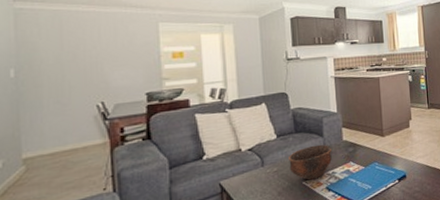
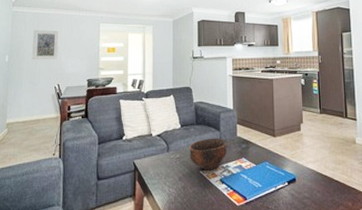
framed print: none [54,32,98,73] -> present [32,29,59,60]

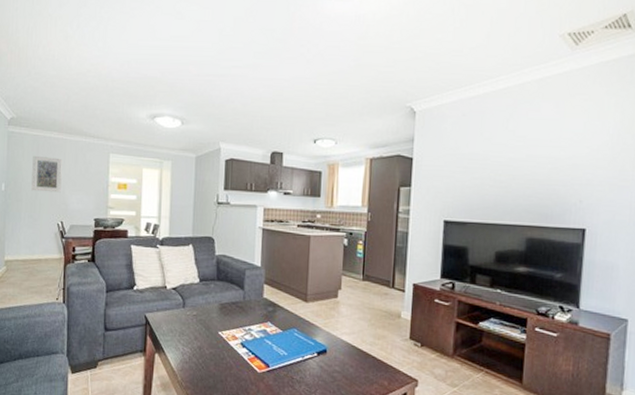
bowl: present [188,138,227,170] -> none [207,296,252,332]

